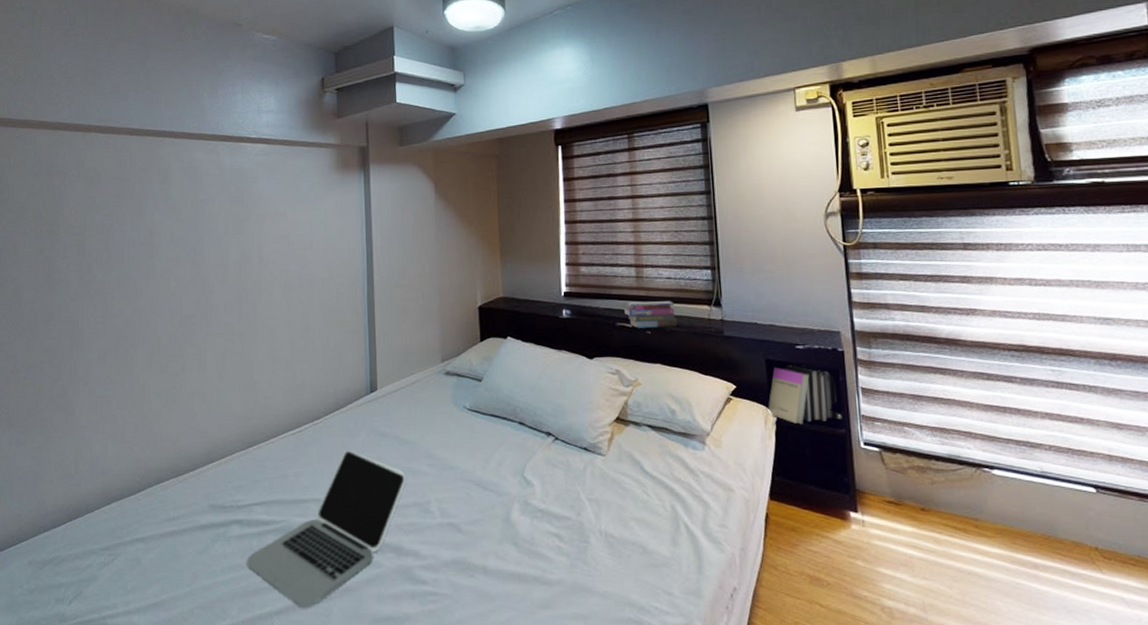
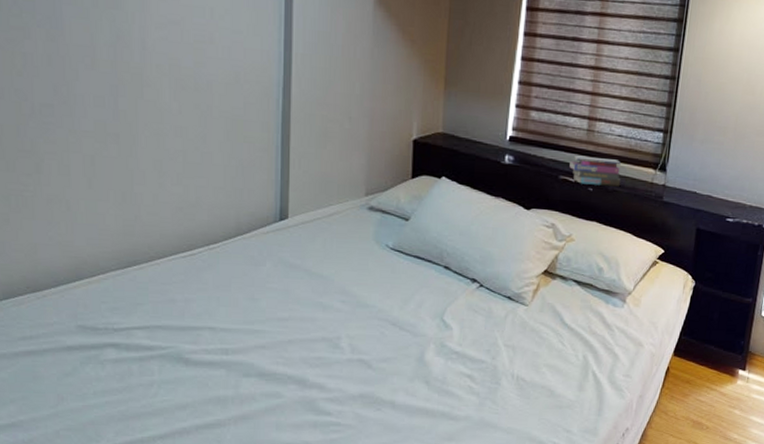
laptop: present [247,450,406,607] -> none [125,279,315,433]
books: present [767,364,844,425] -> none [687,235,754,292]

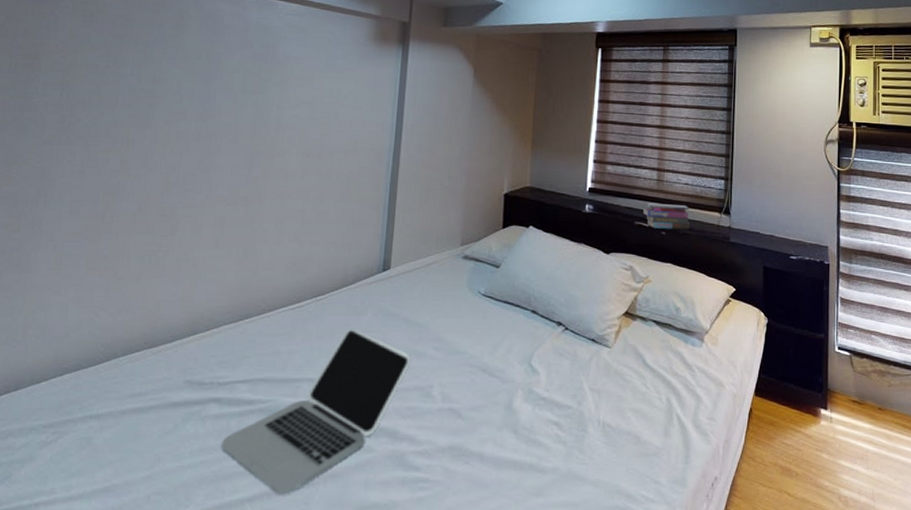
laptop: none [125,279,315,433] -> present [221,329,410,494]

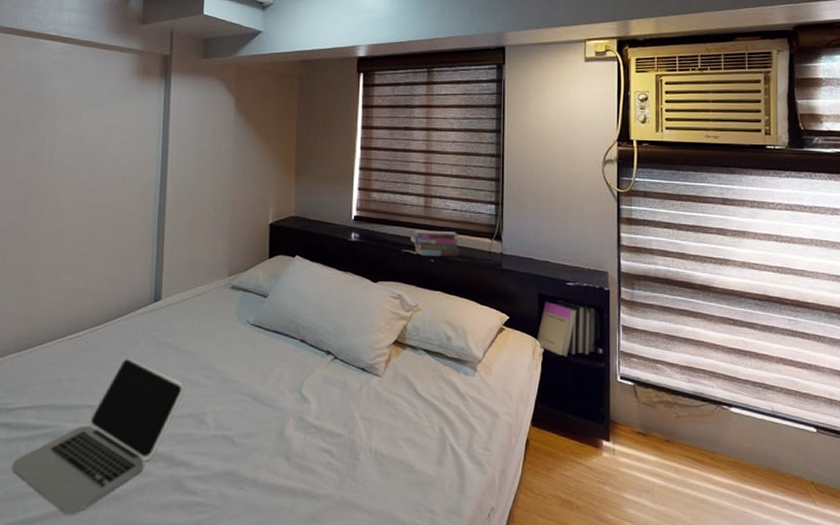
books: none [760,273,824,328] -> present [535,300,604,357]

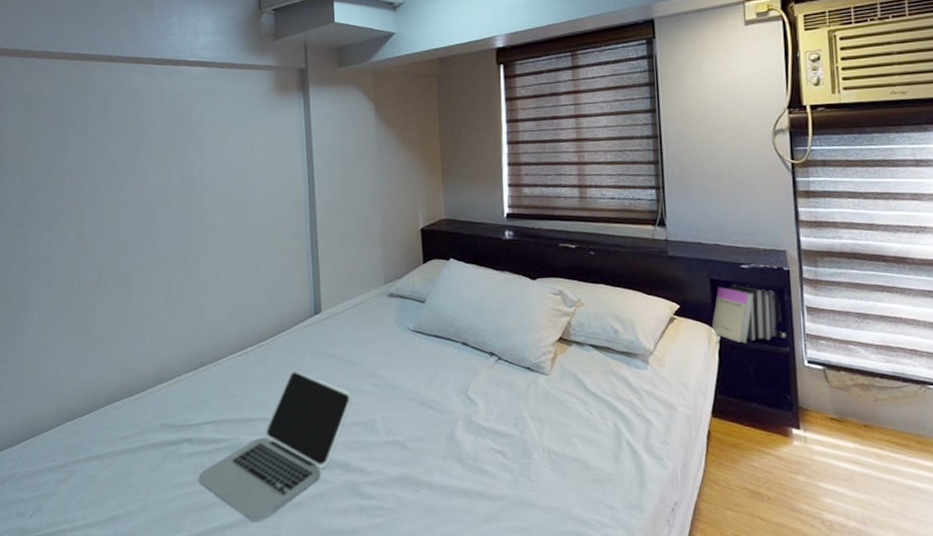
books: present [411,230,460,257] -> none [567,221,622,249]

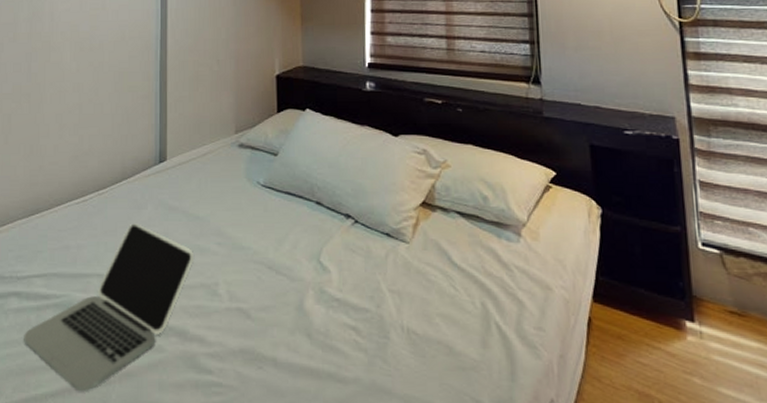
books: present [710,284,788,344] -> none [590,151,678,219]

